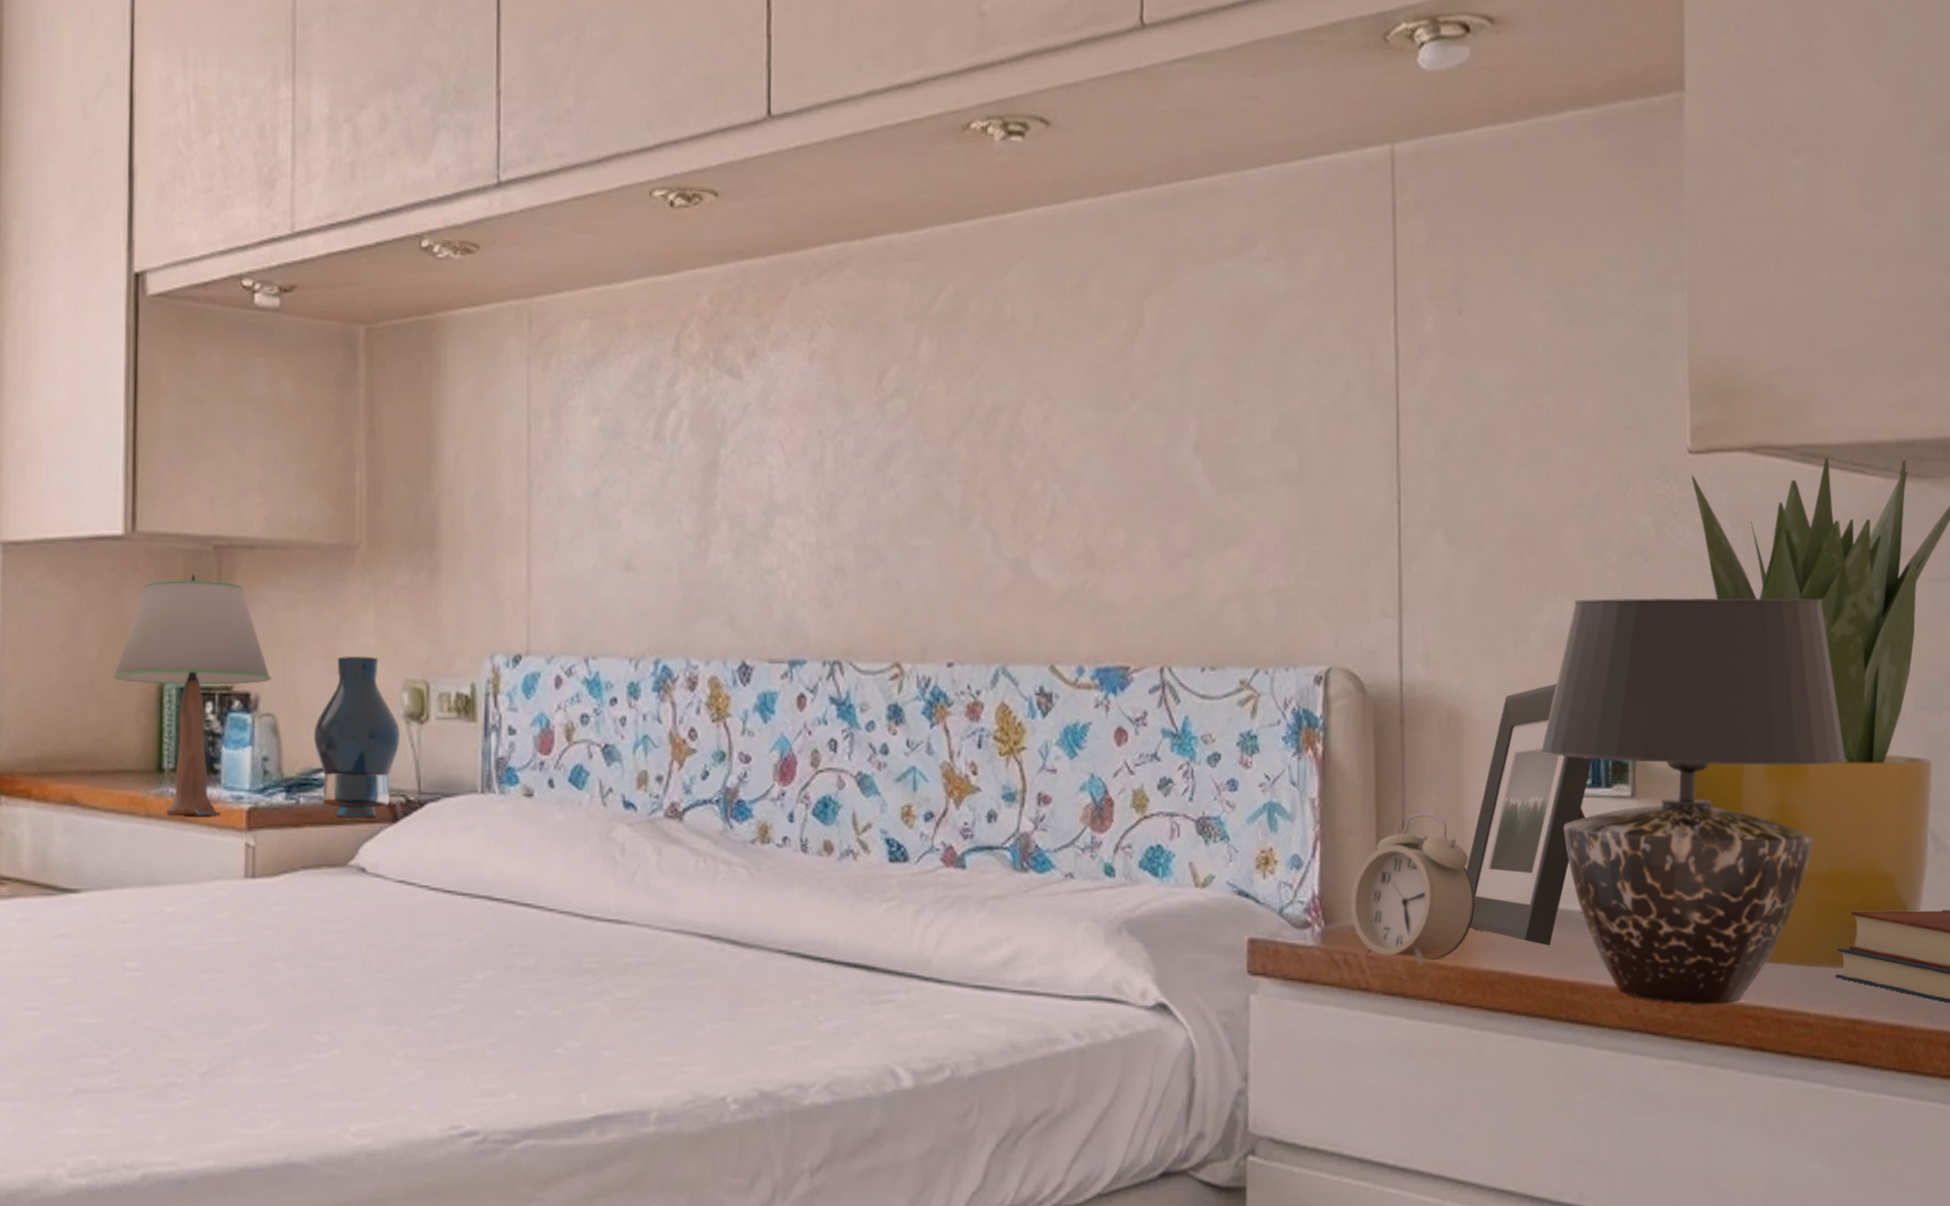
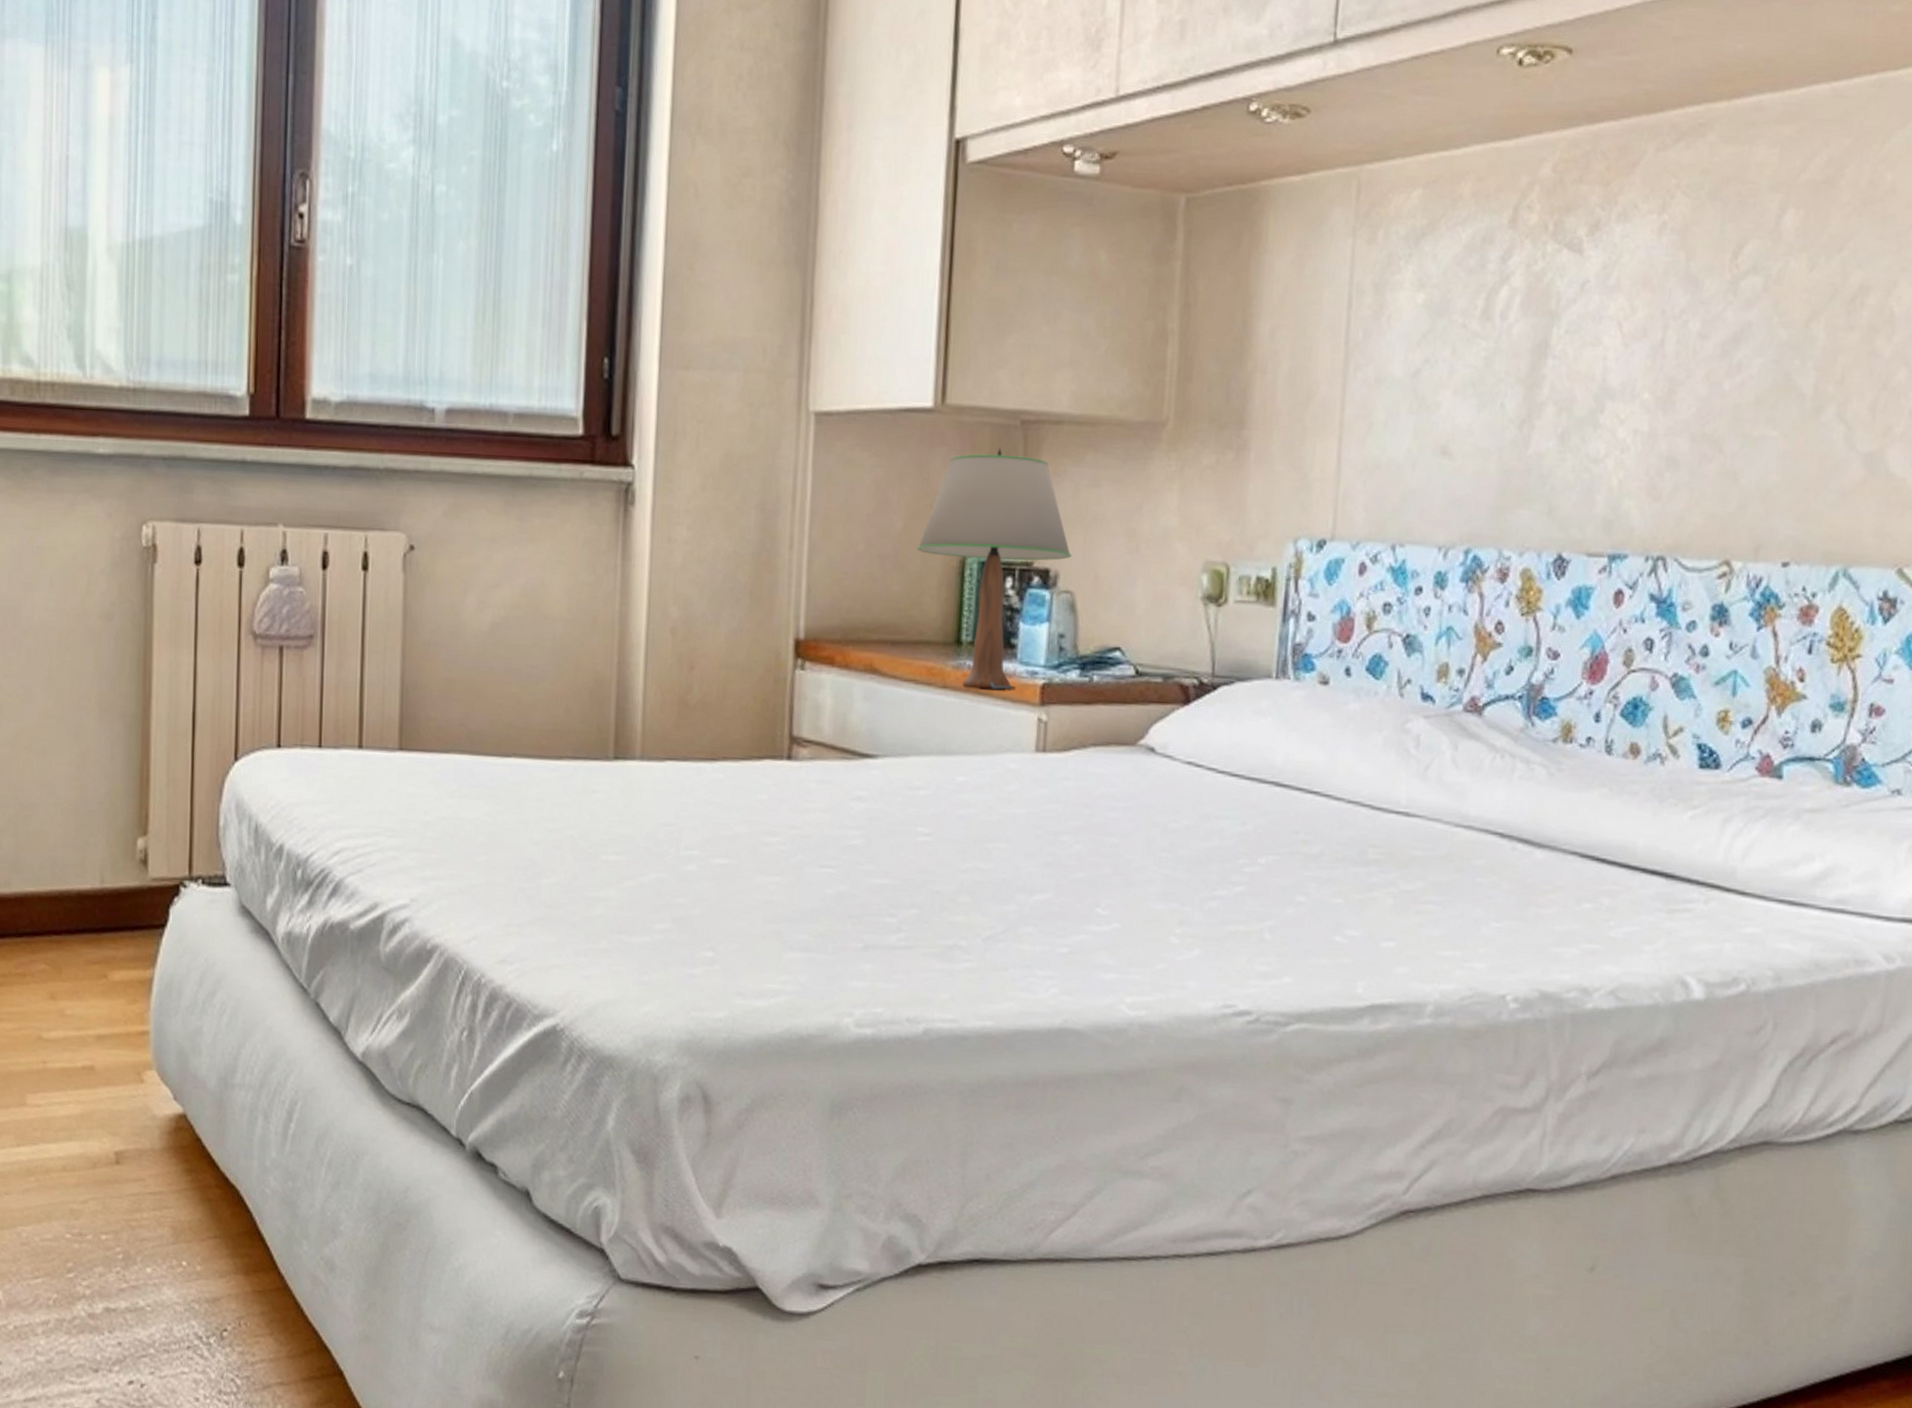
vase: present [313,656,401,819] -> none [1110,536,1198,699]

